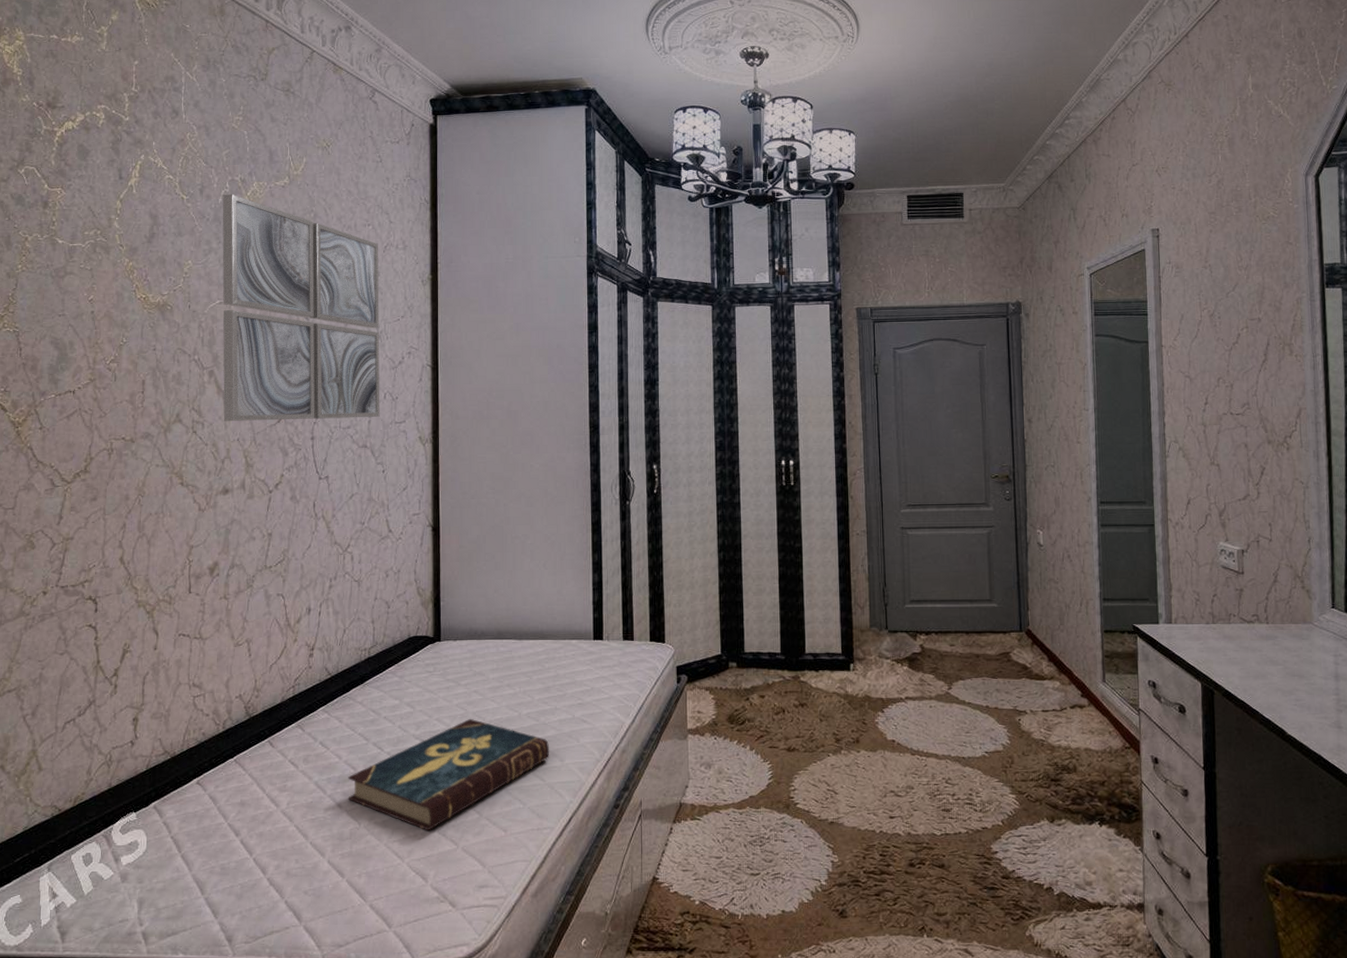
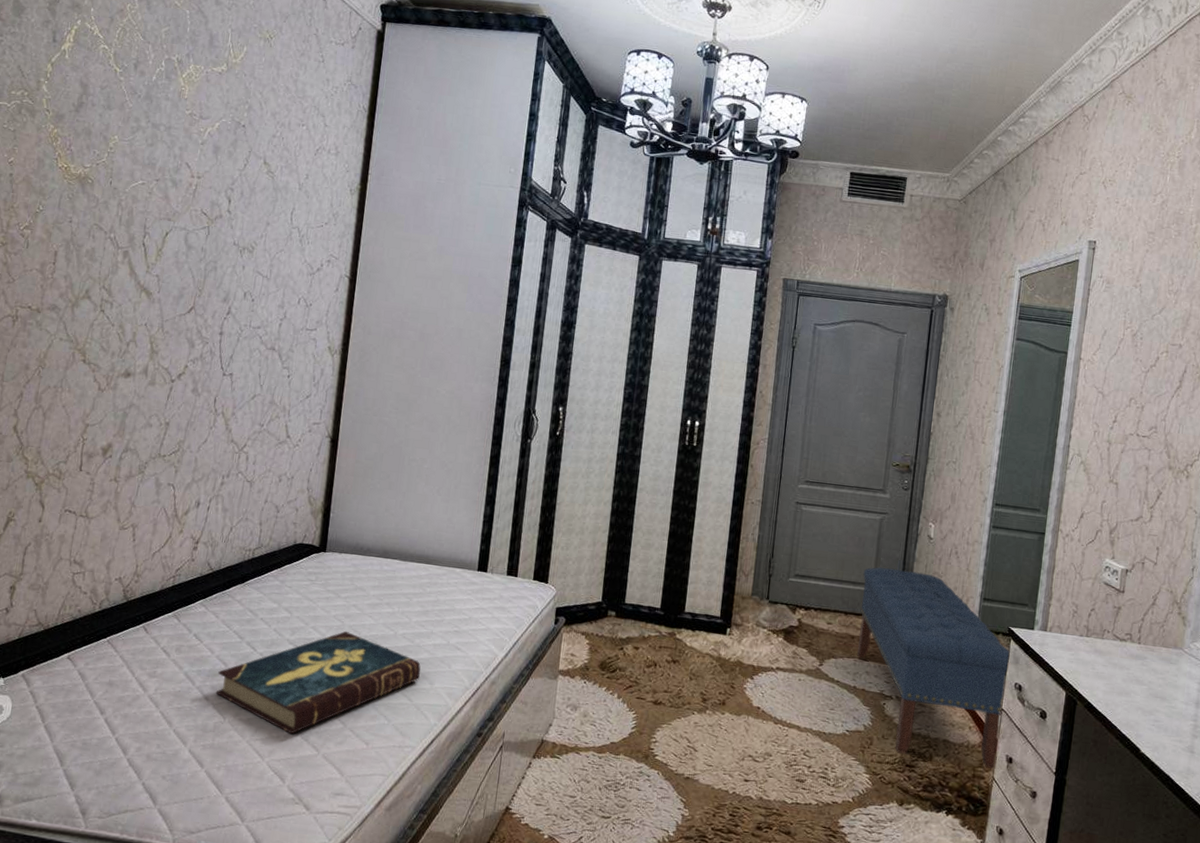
wall art: present [222,193,380,421] -> none [133,72,311,322]
bench: none [979,580,1143,772] -> present [857,567,1010,769]

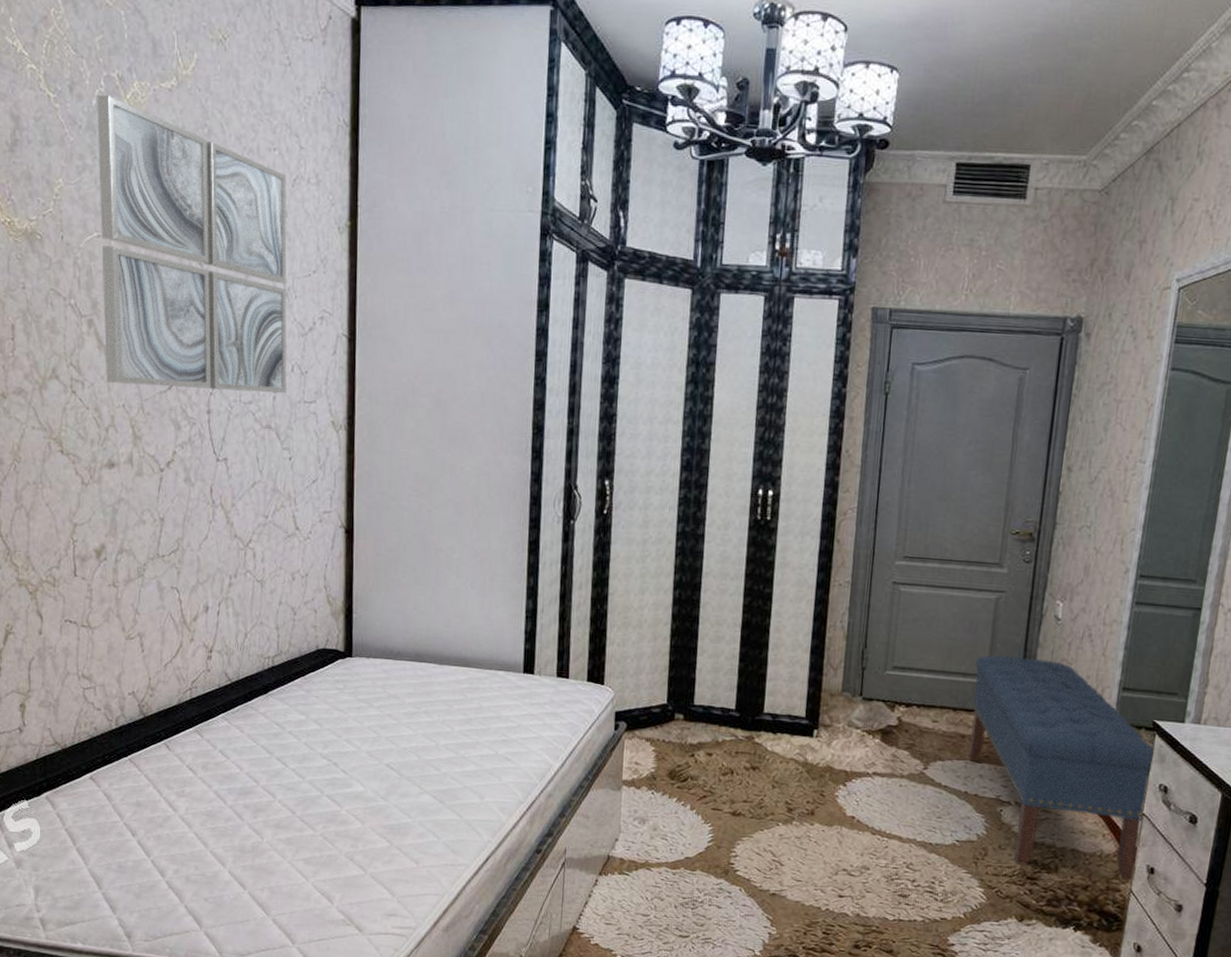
wall art: none [133,72,311,322] -> present [97,94,287,394]
book: present [215,631,421,735] -> none [249,743,469,854]

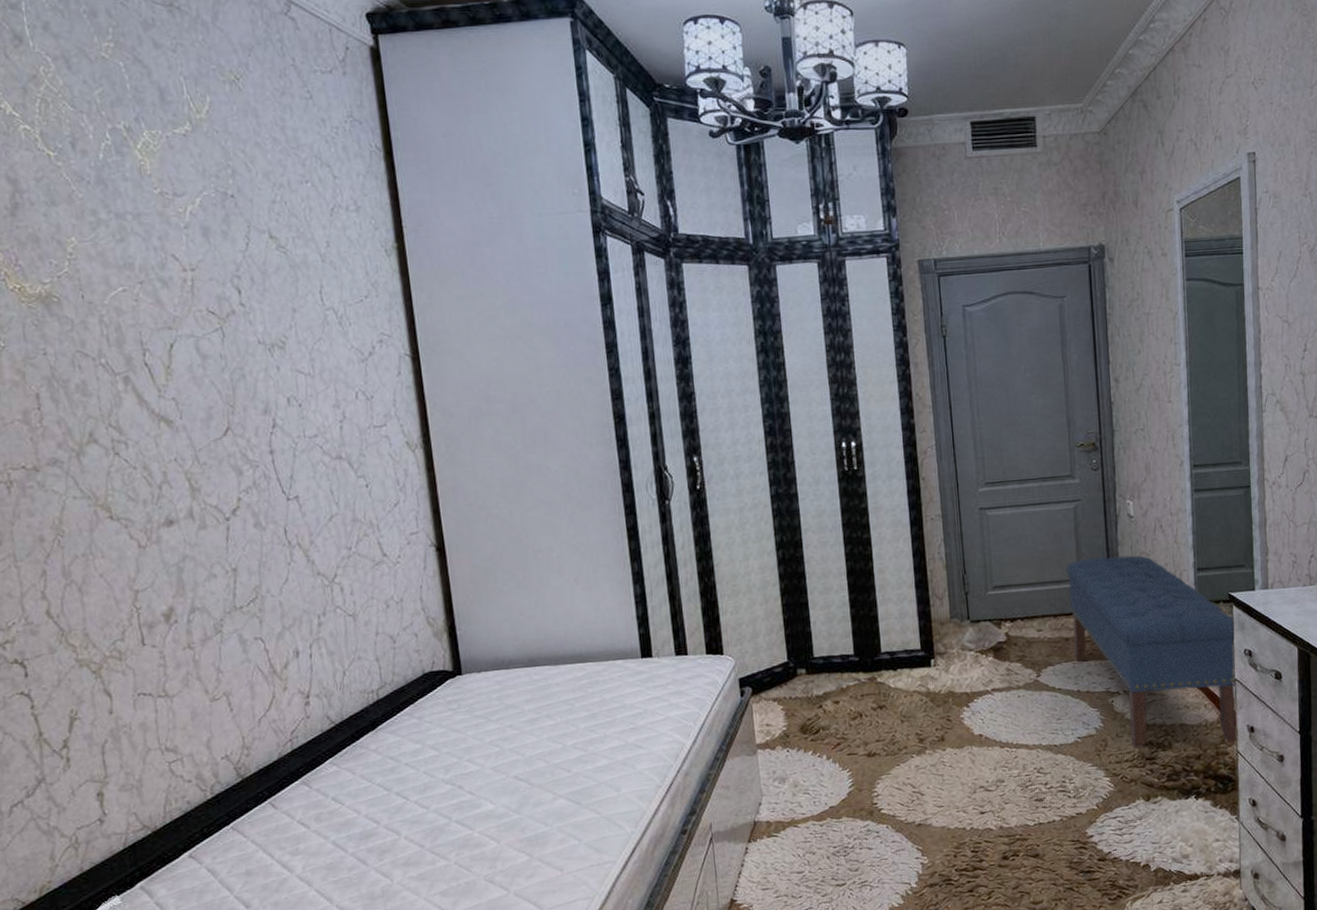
wall art: present [97,94,287,394] -> none [103,147,354,438]

